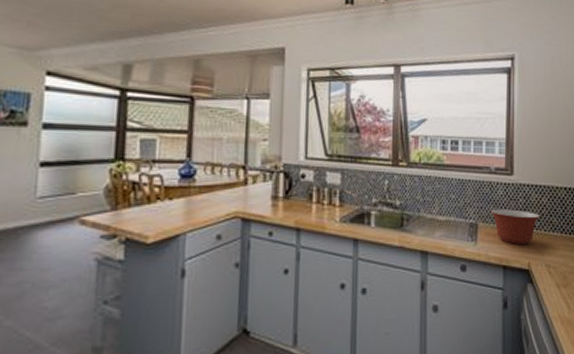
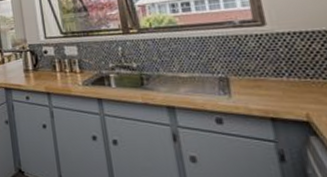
mixing bowl: present [490,209,541,244] -> none [242,60,315,95]

